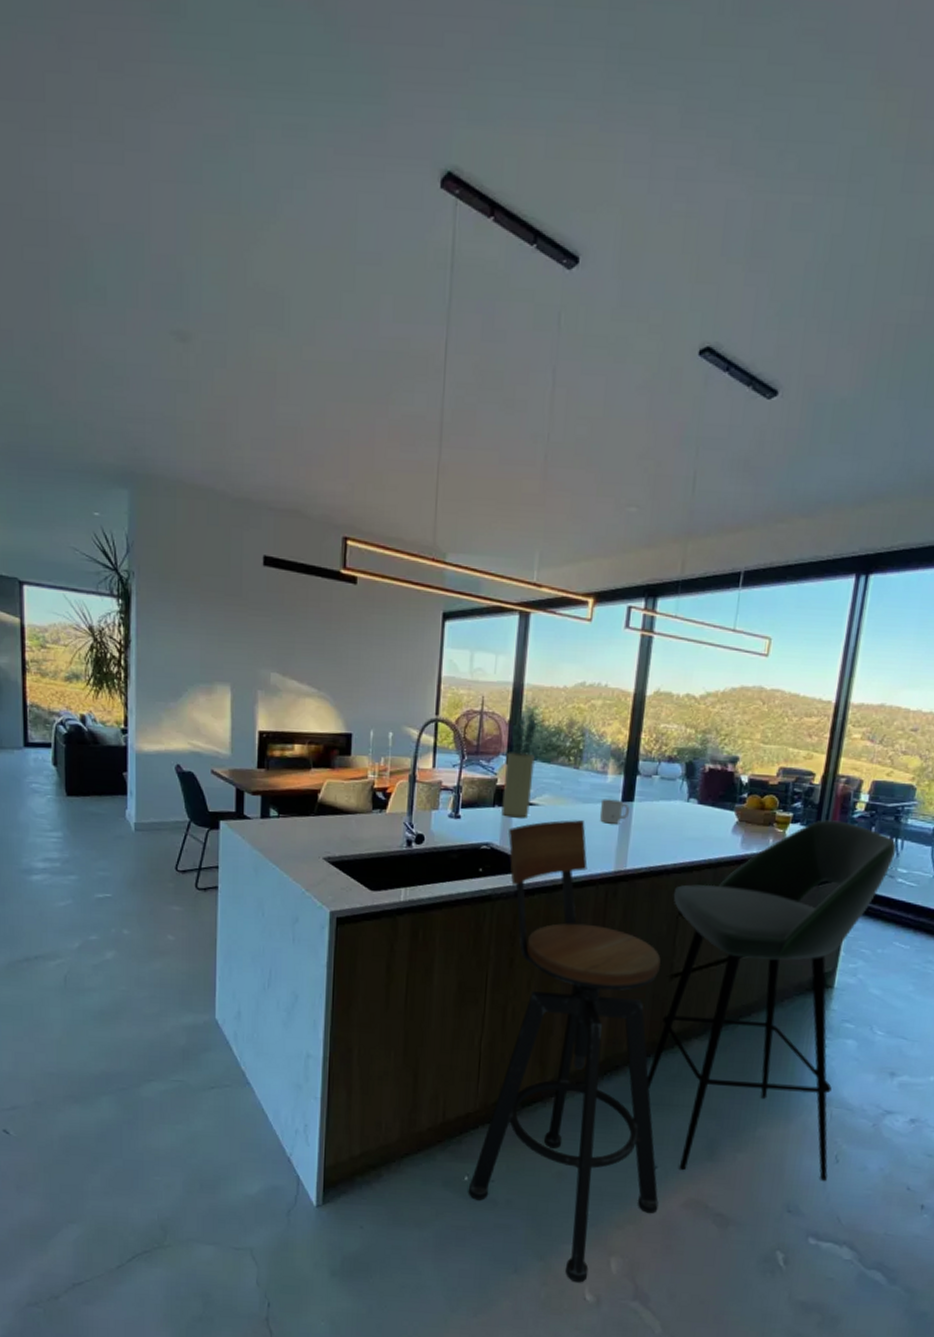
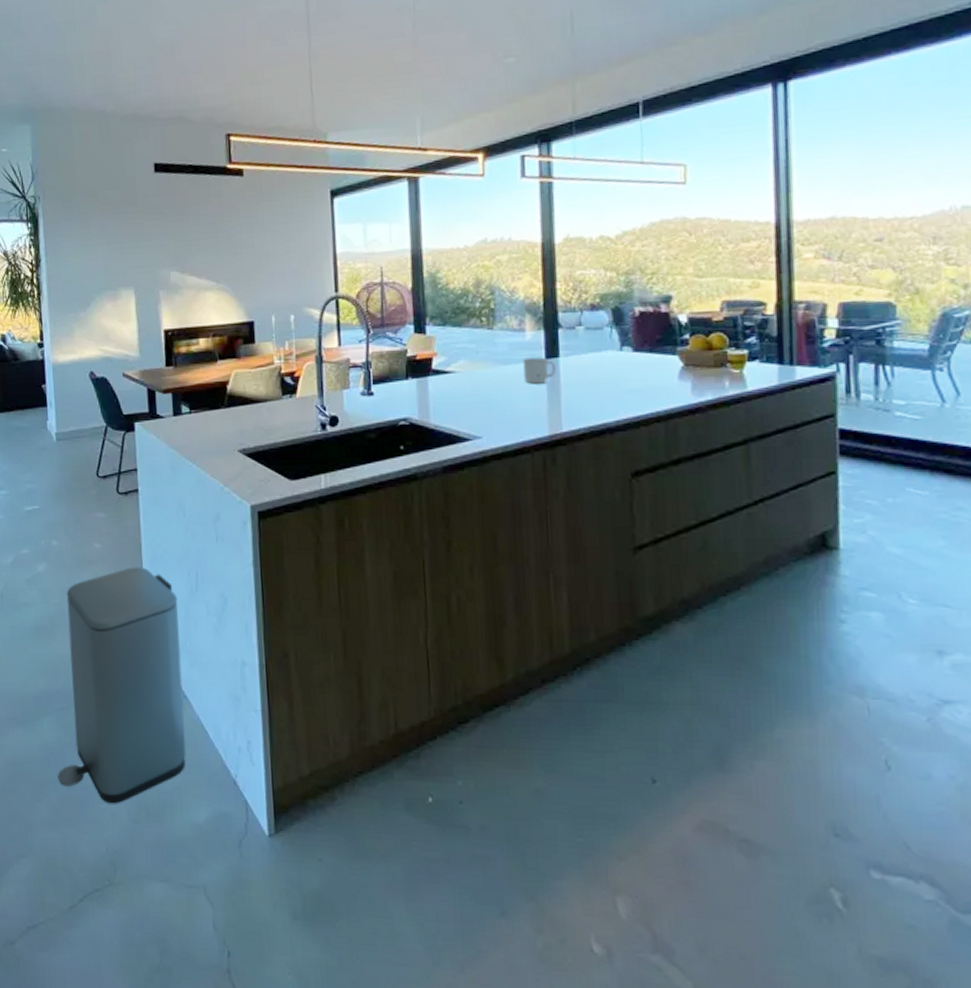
pedal bin: none [113,960,249,1177] -> present [57,567,186,804]
bar stool: present [469,820,662,1283] -> none [426,384,665,930]
vase: present [501,710,537,818] -> none [414,274,446,389]
bar stool: present [647,820,897,1180] -> none [621,352,887,794]

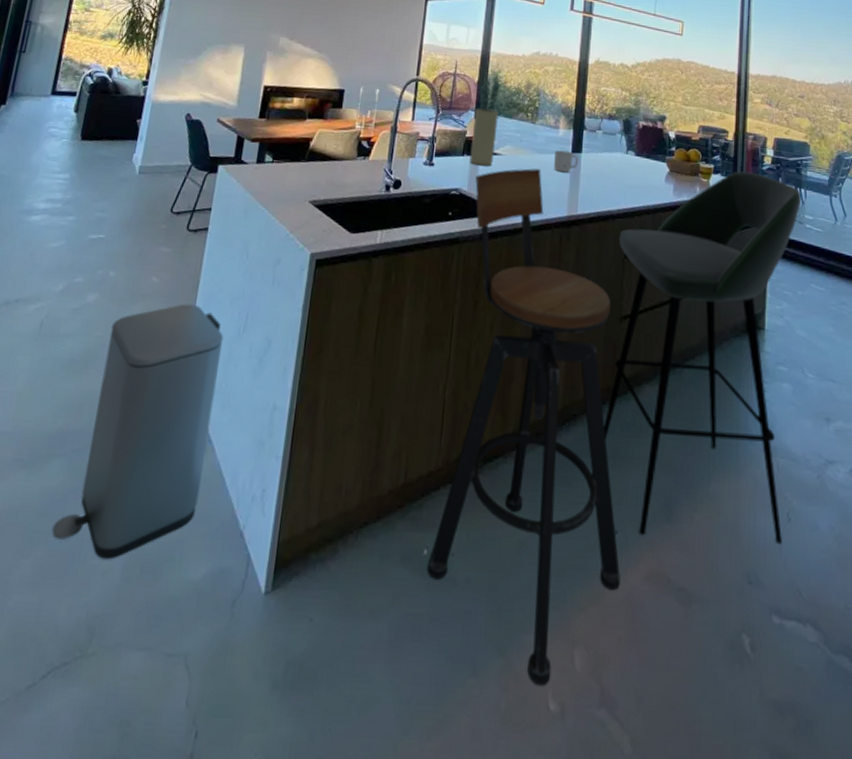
vase: none [414,274,446,389] -> present [470,73,501,166]
bar stool: none [426,384,665,930] -> present [428,168,621,686]
bar stool: none [621,352,887,794] -> present [603,171,802,543]

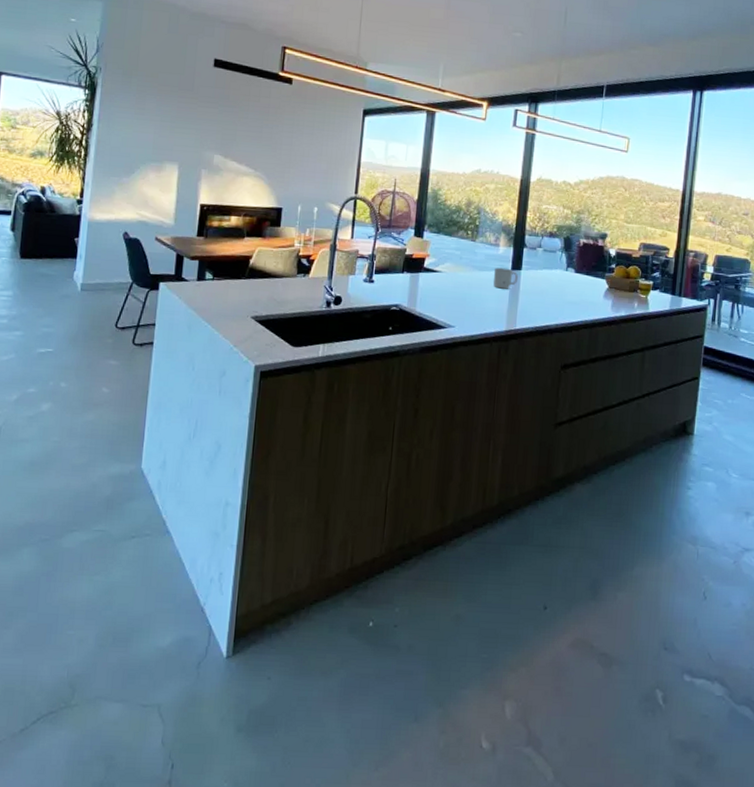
pedal bin: present [51,304,224,560] -> none [29,412,175,630]
bar stool: present [428,168,621,686] -> none [373,285,549,730]
vase: present [470,73,501,166] -> none [409,191,441,283]
bar stool: present [603,171,802,543] -> none [536,287,738,617]

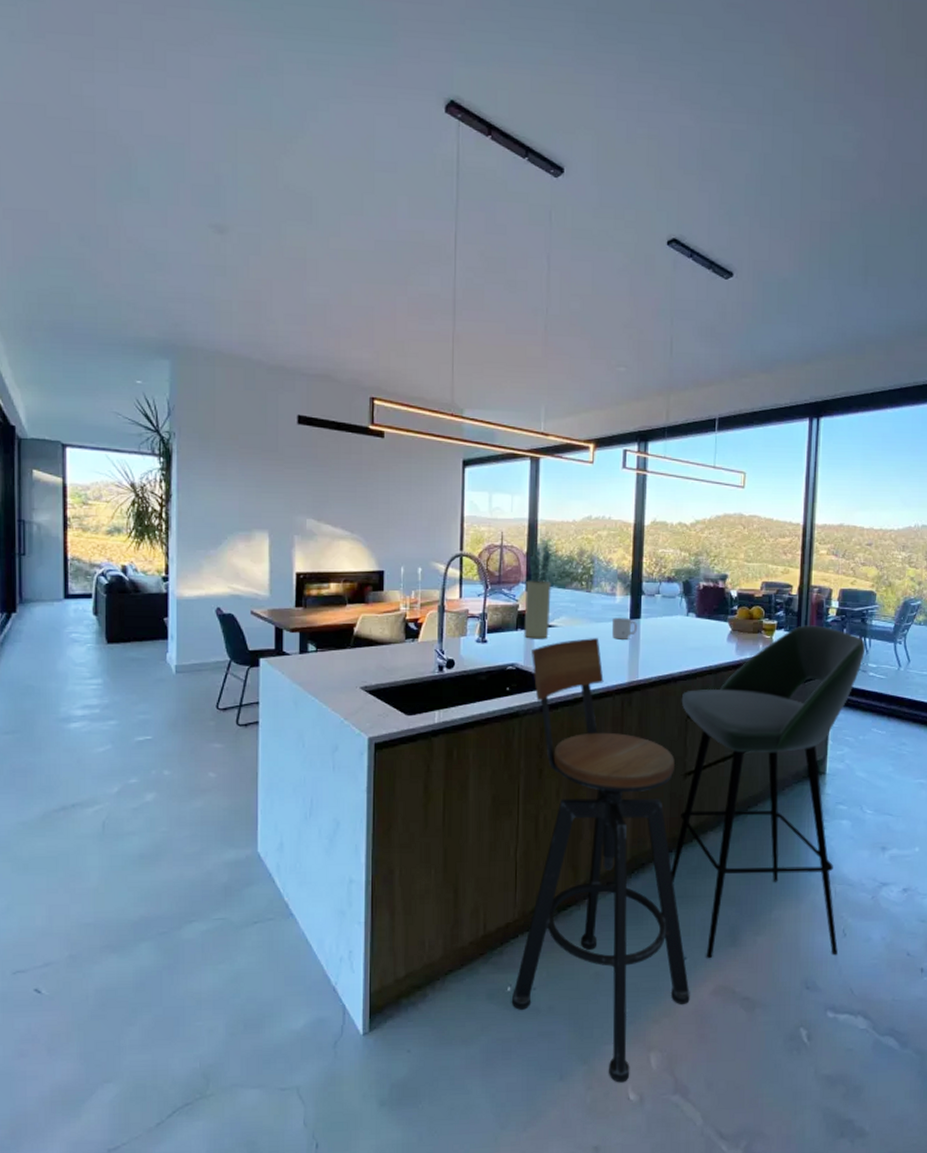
bar stool: none [373,285,549,730] -> present [512,638,690,1083]
vase: none [409,191,441,283] -> present [524,542,552,639]
bar stool: none [536,287,738,617] -> present [671,625,866,958]

